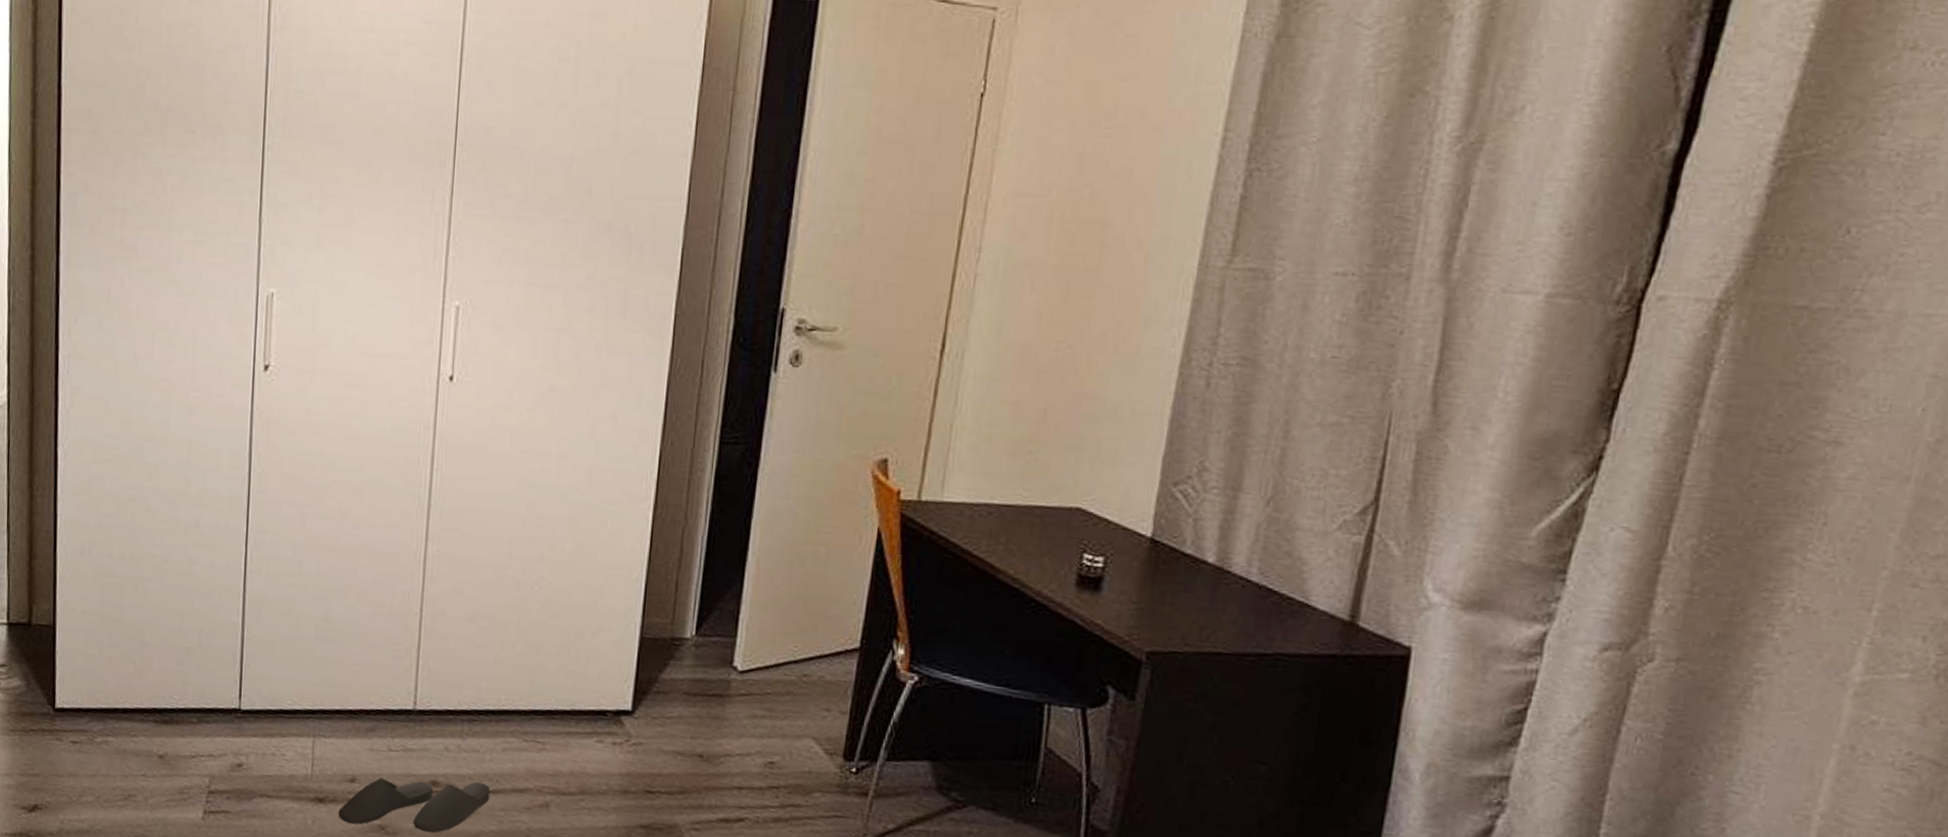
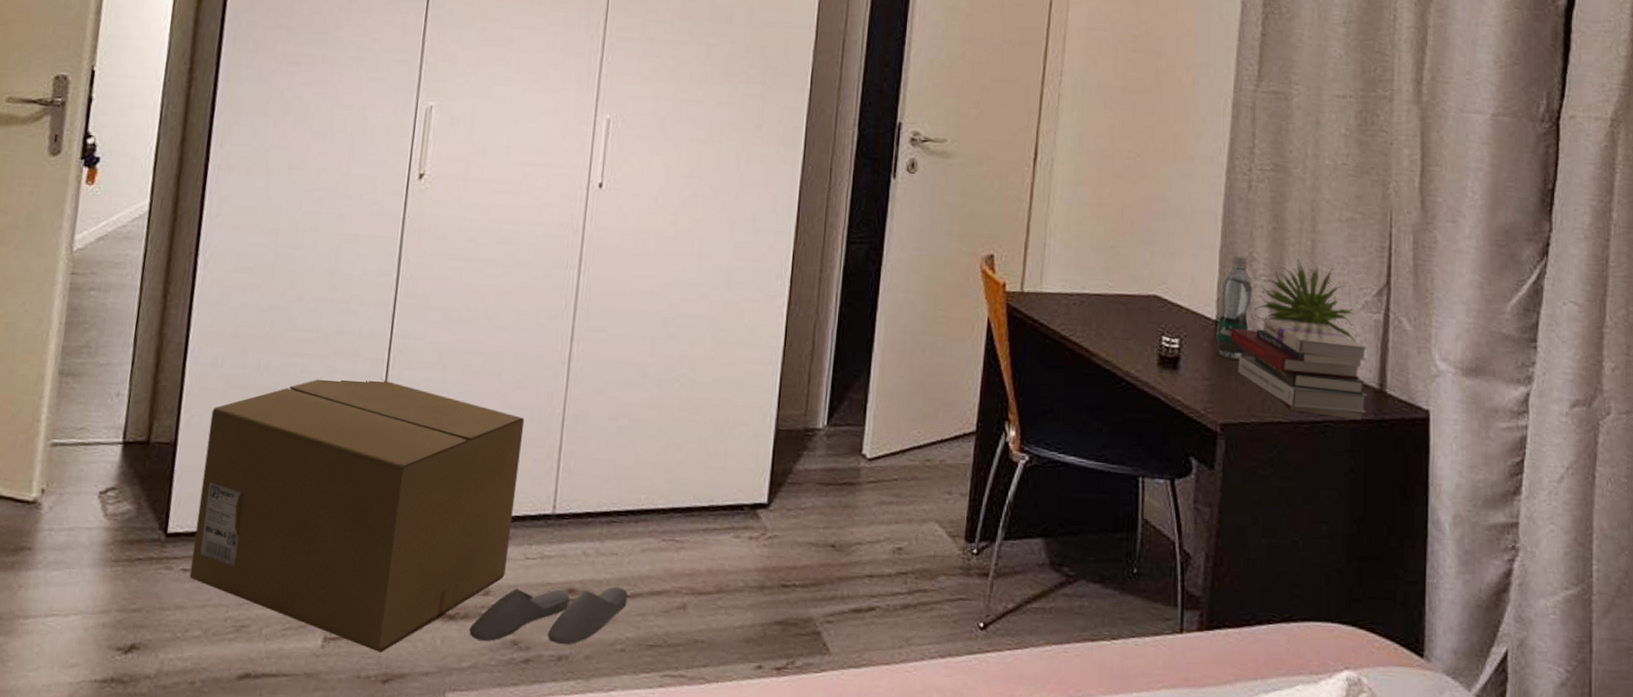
box: none [78,569,382,828] -> present [189,378,525,653]
bottle: none [1147,463,1200,582] -> present [1215,254,1252,360]
books: none [1166,537,1339,655] -> present [1230,318,1368,420]
plant: none [1200,469,1335,570] -> present [1254,259,1363,344]

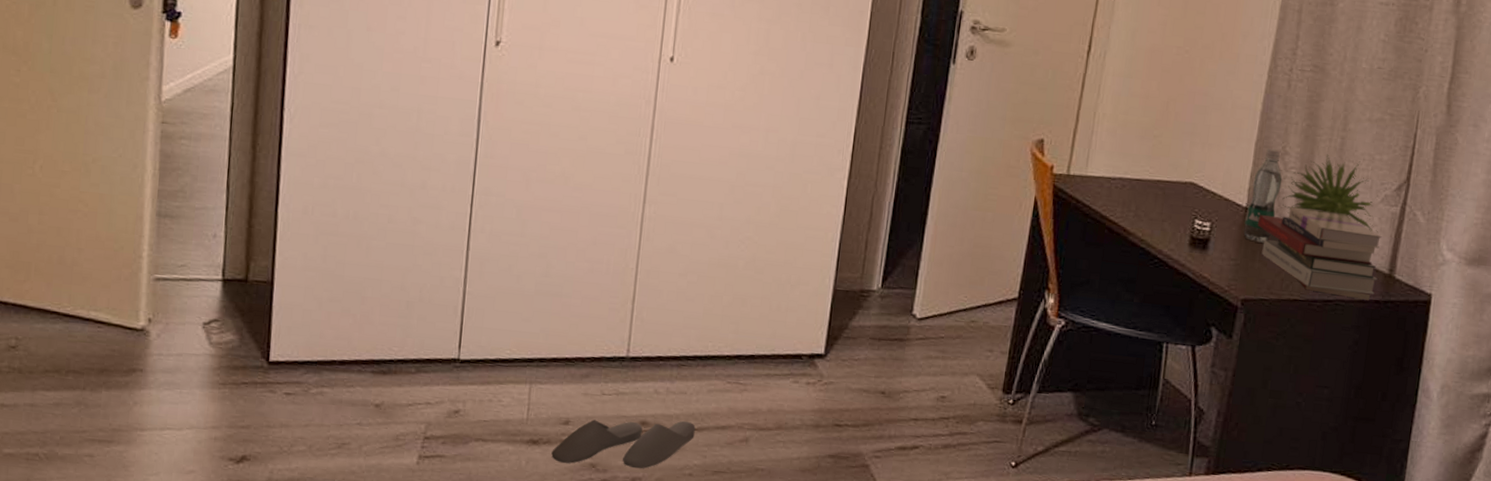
box: present [189,378,525,653] -> none [292,228,600,470]

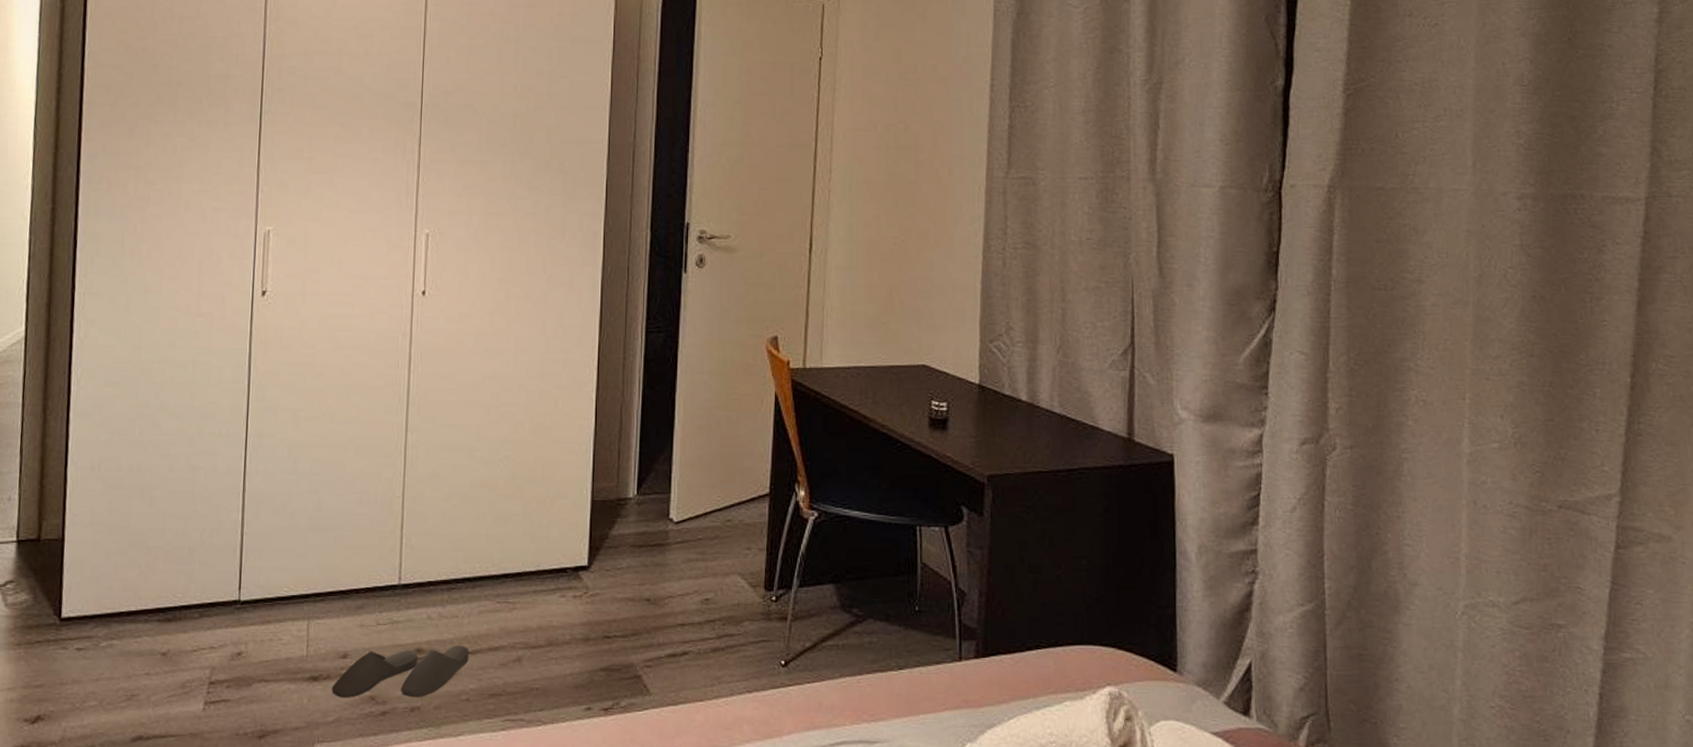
bottle: present [1243,148,1283,243] -> none [979,325,1011,418]
books: present [1257,207,1382,300] -> none [992,380,1118,466]
plant: present [1282,154,1379,234] -> none [1013,326,1112,399]

